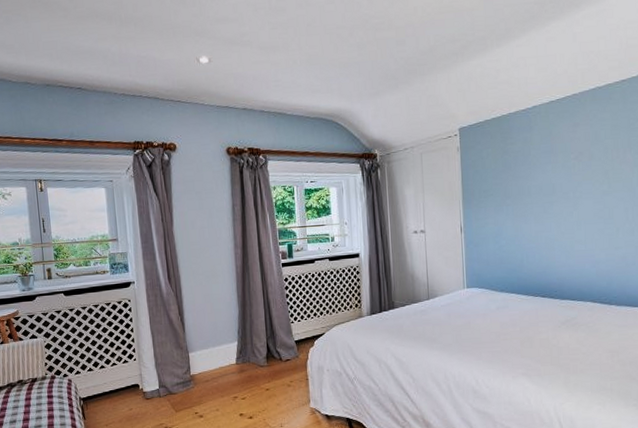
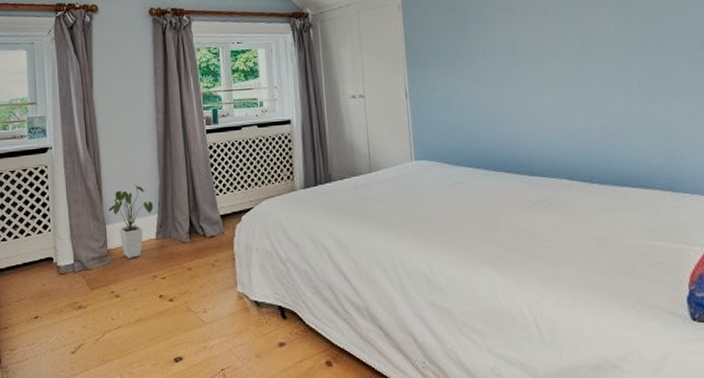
house plant: none [191,315,234,382] -> present [109,185,154,258]

